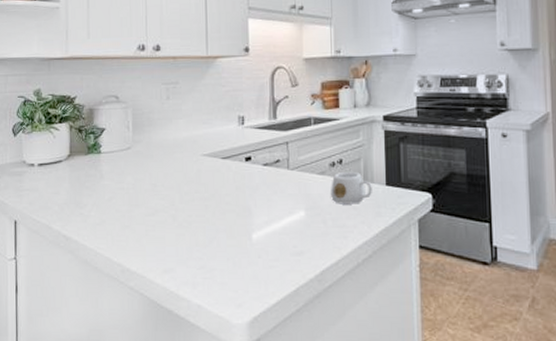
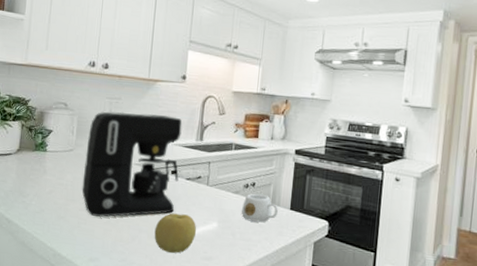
coffee maker: none [145,95,254,222] -> present [82,111,182,218]
fruit: none [234,206,282,252] -> present [154,213,197,253]

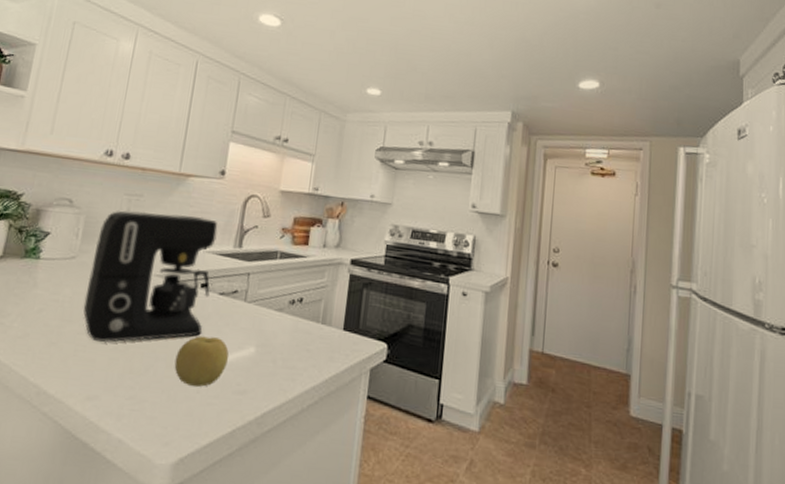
mug: present [241,193,278,223] -> none [285,311,329,346]

